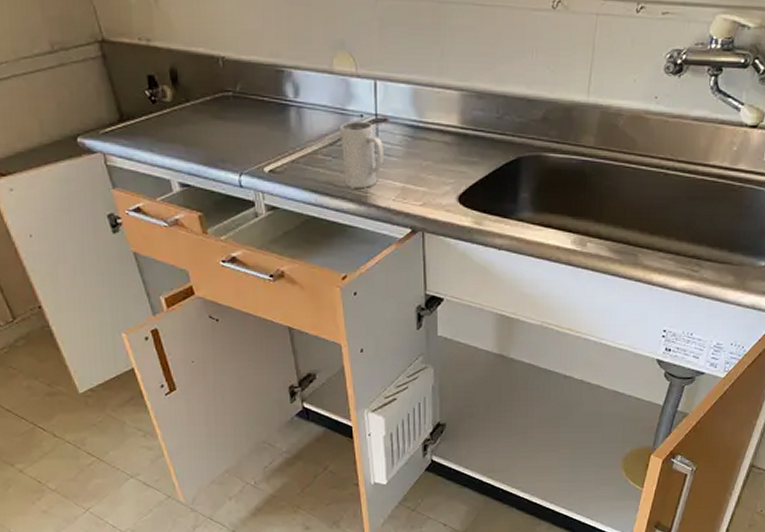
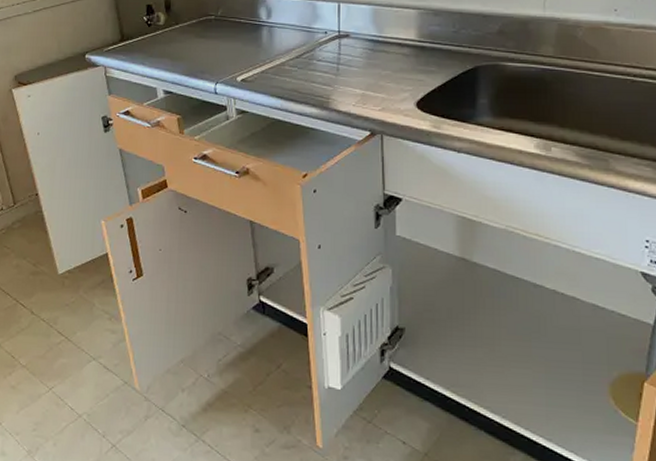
mug: present [340,121,385,188] -> none [306,37,346,94]

